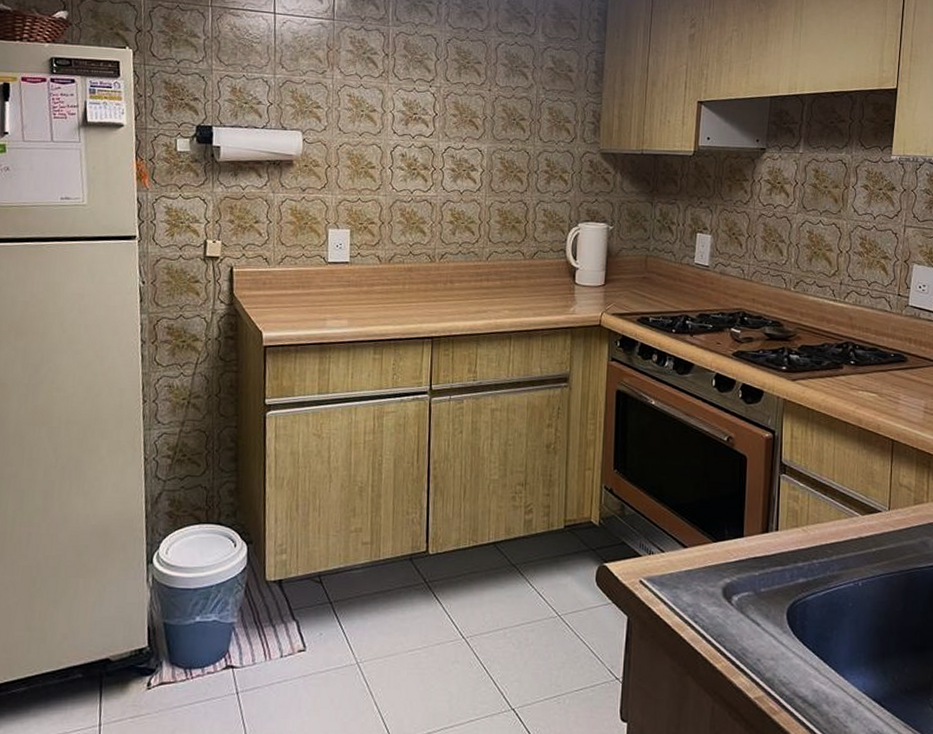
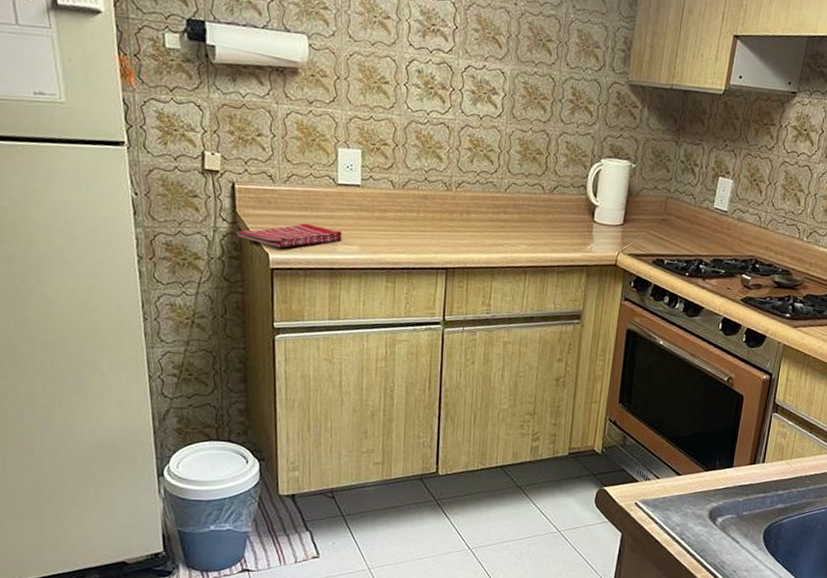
dish towel: none [233,301,332,325] -> present [236,223,343,248]

